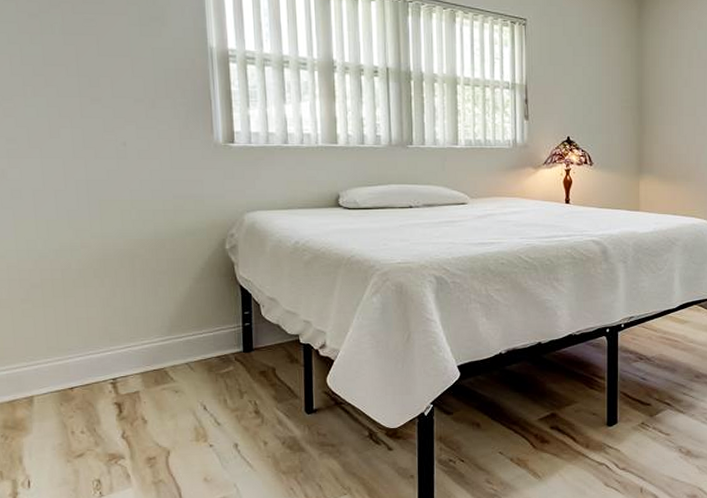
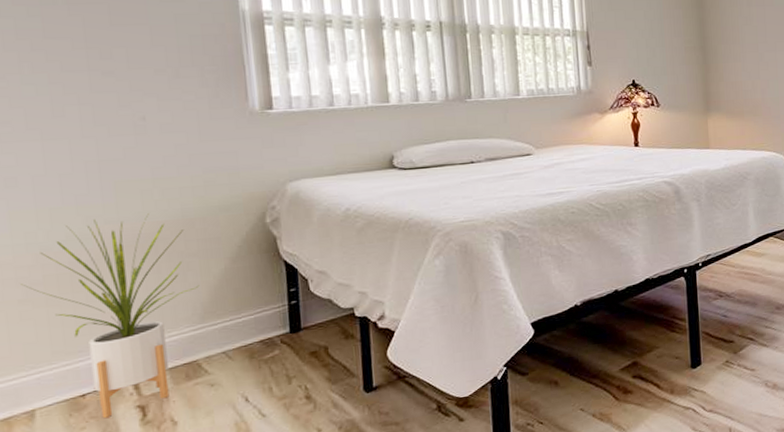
house plant: none [23,231,168,410] -> present [21,213,200,418]

